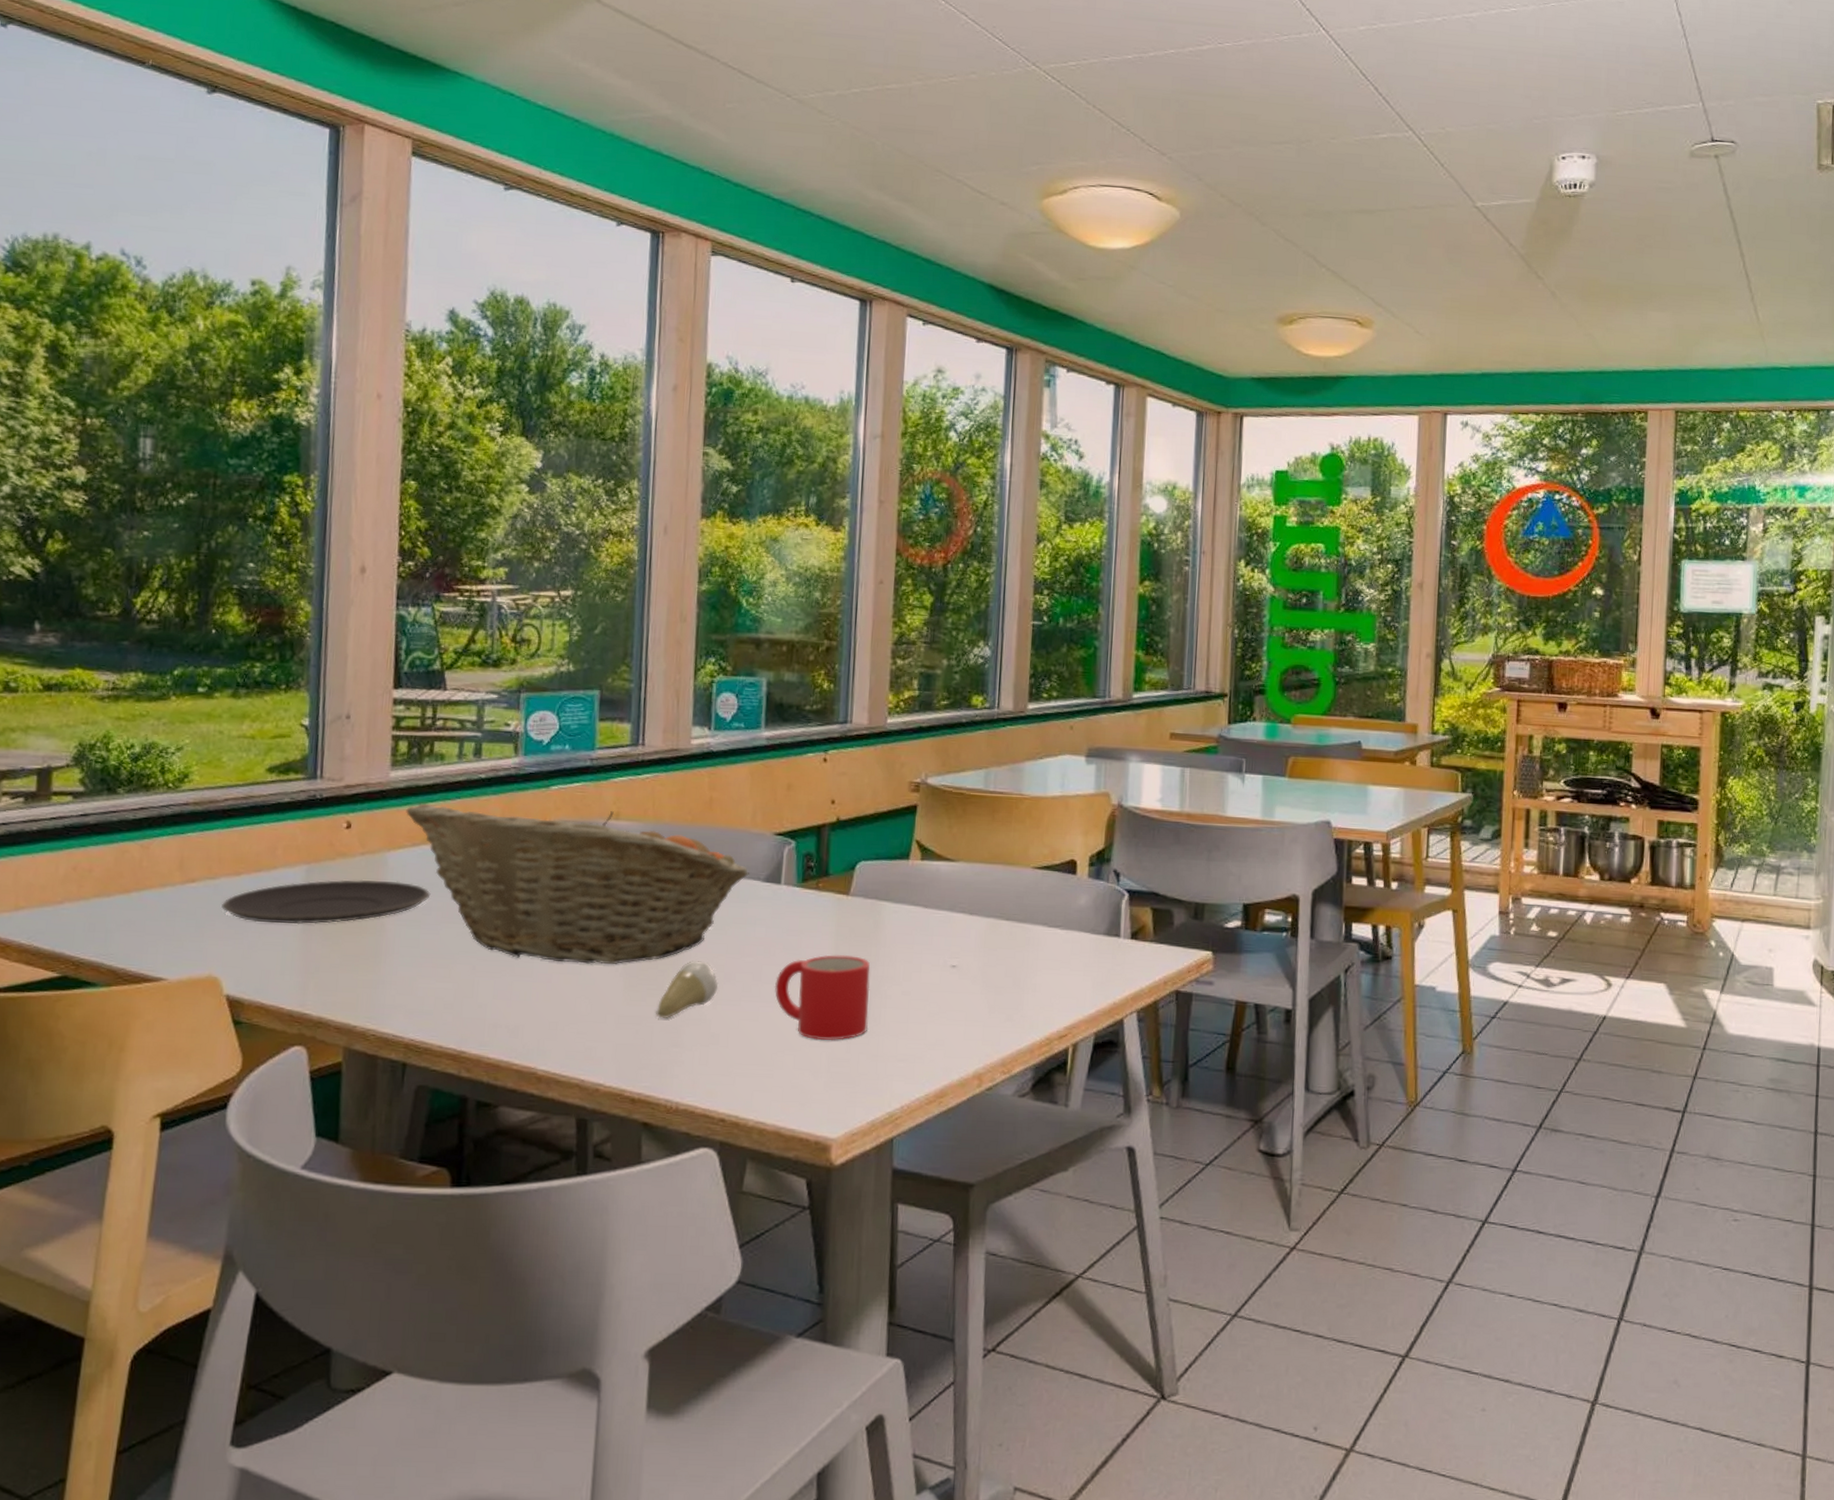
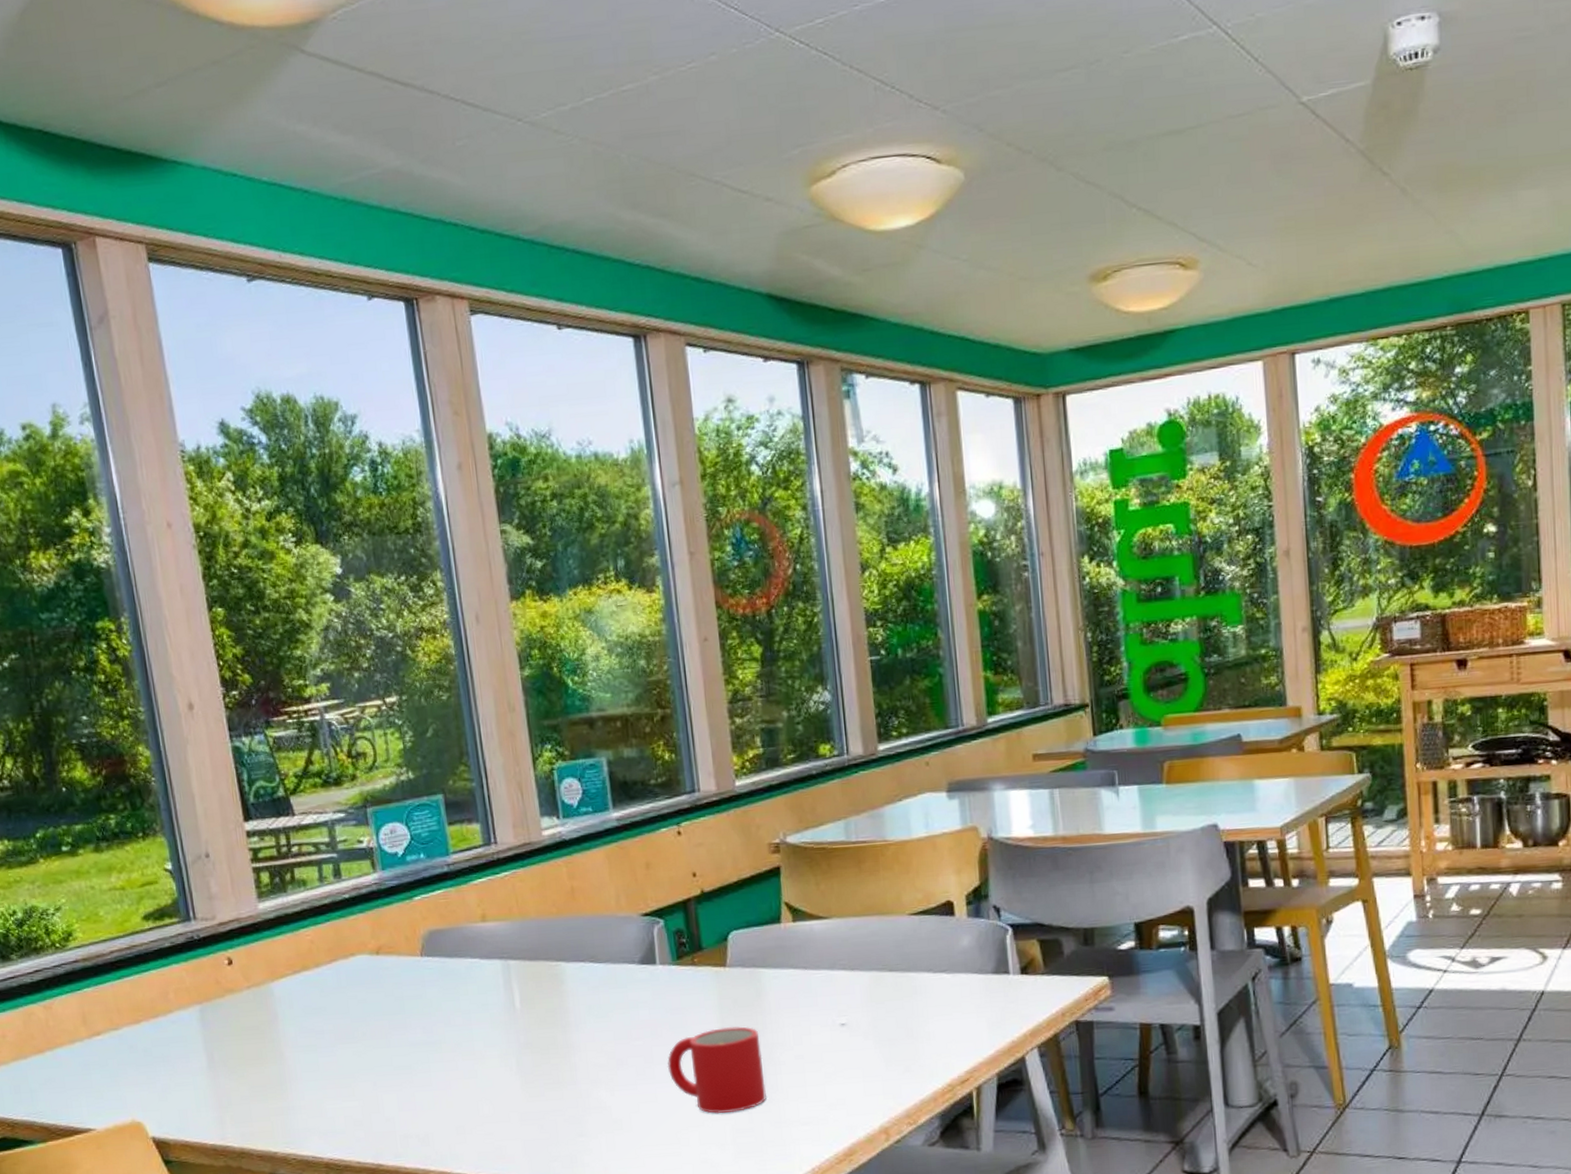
plate: present [221,879,431,925] -> none [129,1009,320,1066]
fruit basket: present [406,803,749,964] -> none [280,914,623,1069]
tooth: present [655,961,718,1018] -> none [555,1050,612,1110]

